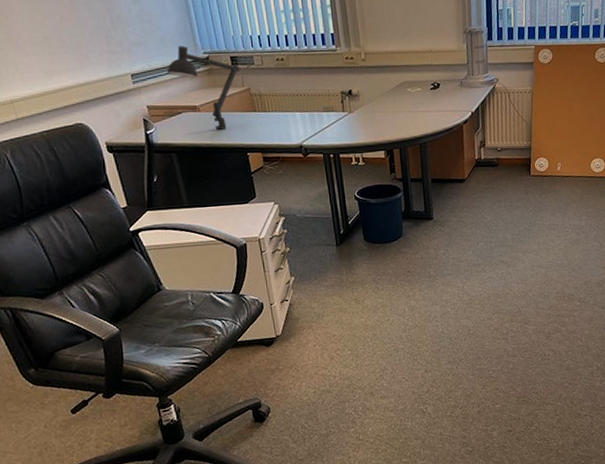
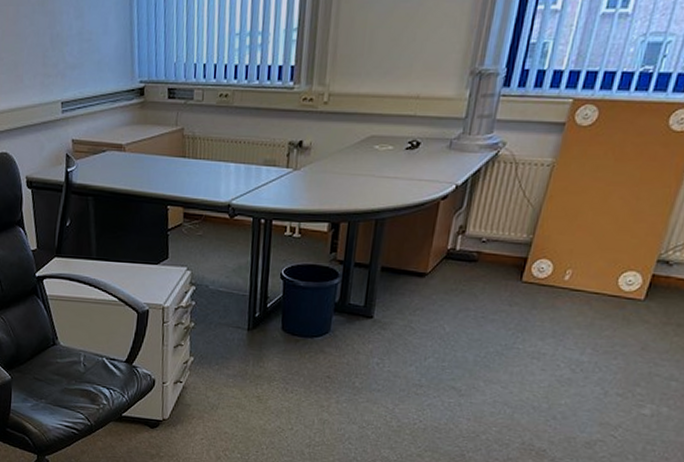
desk lamp: present [166,46,240,130] -> none [97,72,177,175]

